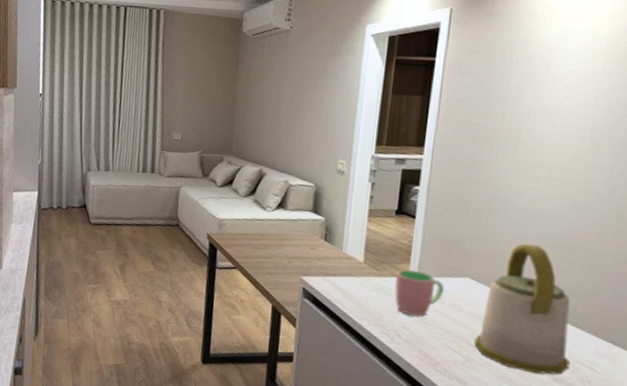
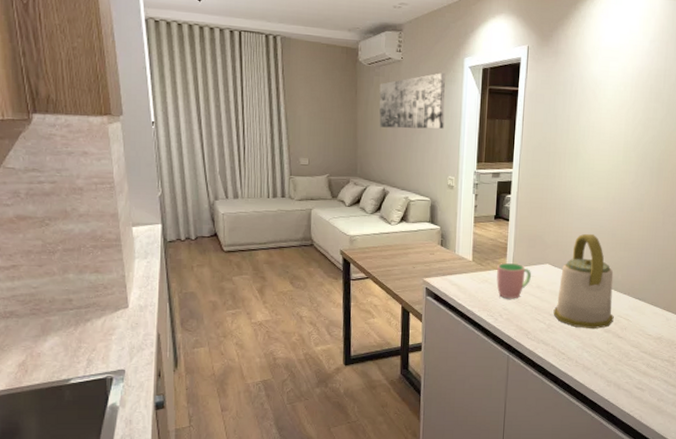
wall art: none [260,42,342,106] -> present [379,73,445,129]

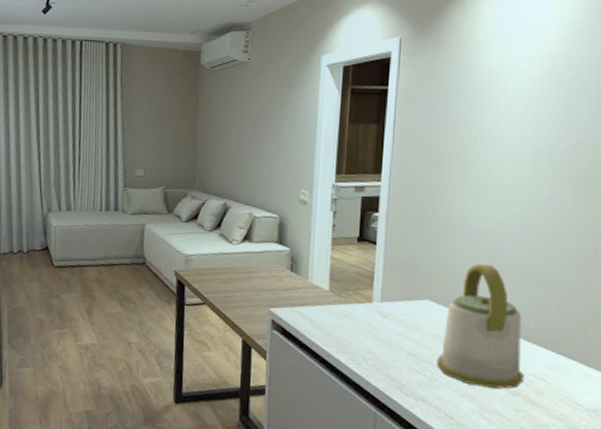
wall art: present [379,73,445,129] -> none [221,73,299,137]
cup: present [496,262,532,299] -> none [359,295,407,342]

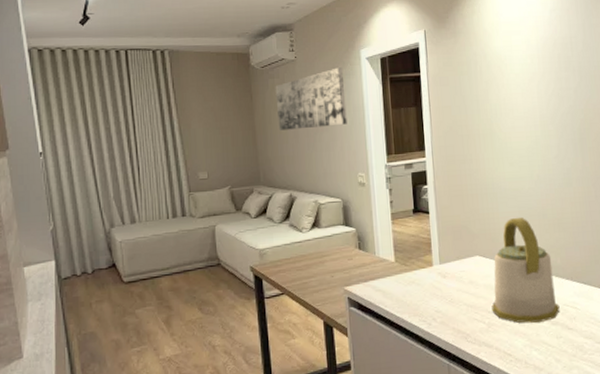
wall art: none [221,73,299,137] -> present [275,67,347,130]

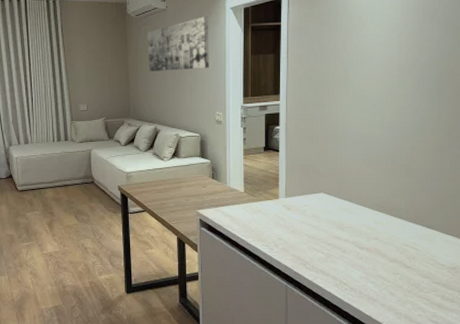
kettle: present [491,217,560,323] -> none [331,160,399,259]

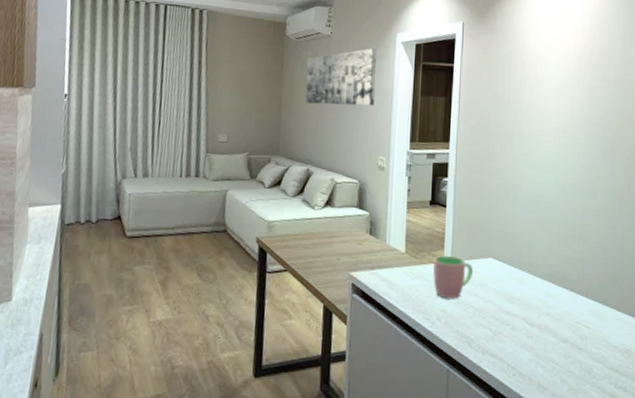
cup: none [269,192,306,229] -> present [432,255,474,299]

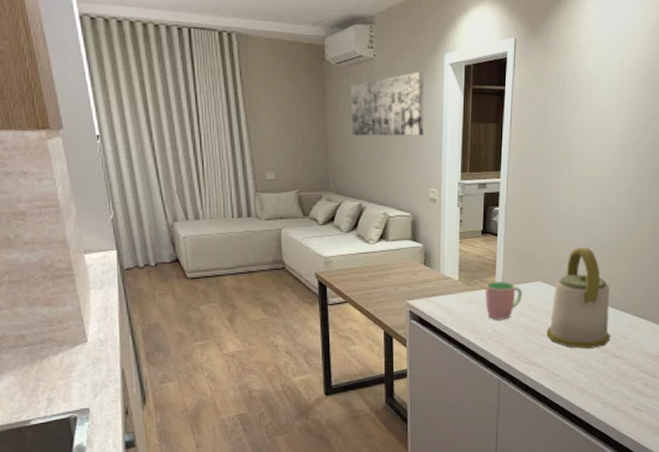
kettle: none [500,223,571,338] -> present [546,247,611,349]

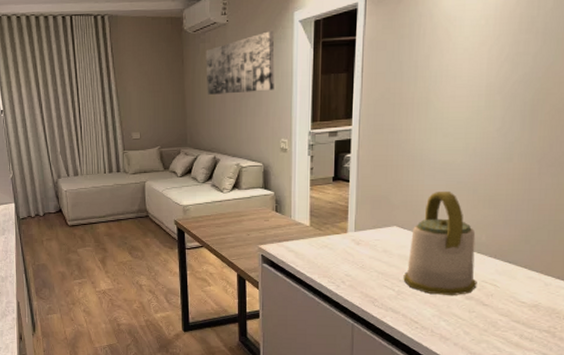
cup: present [484,281,523,320] -> none [336,226,377,265]

